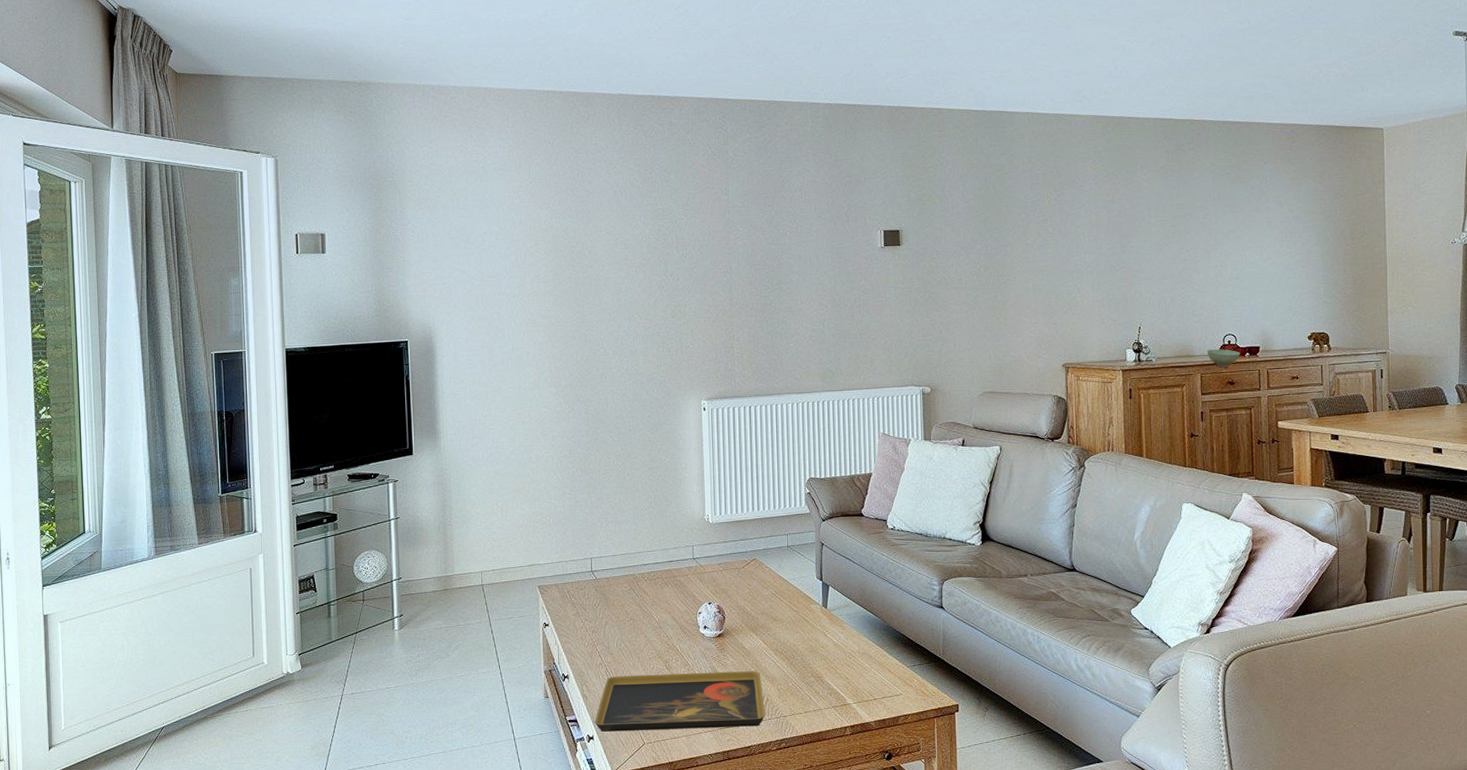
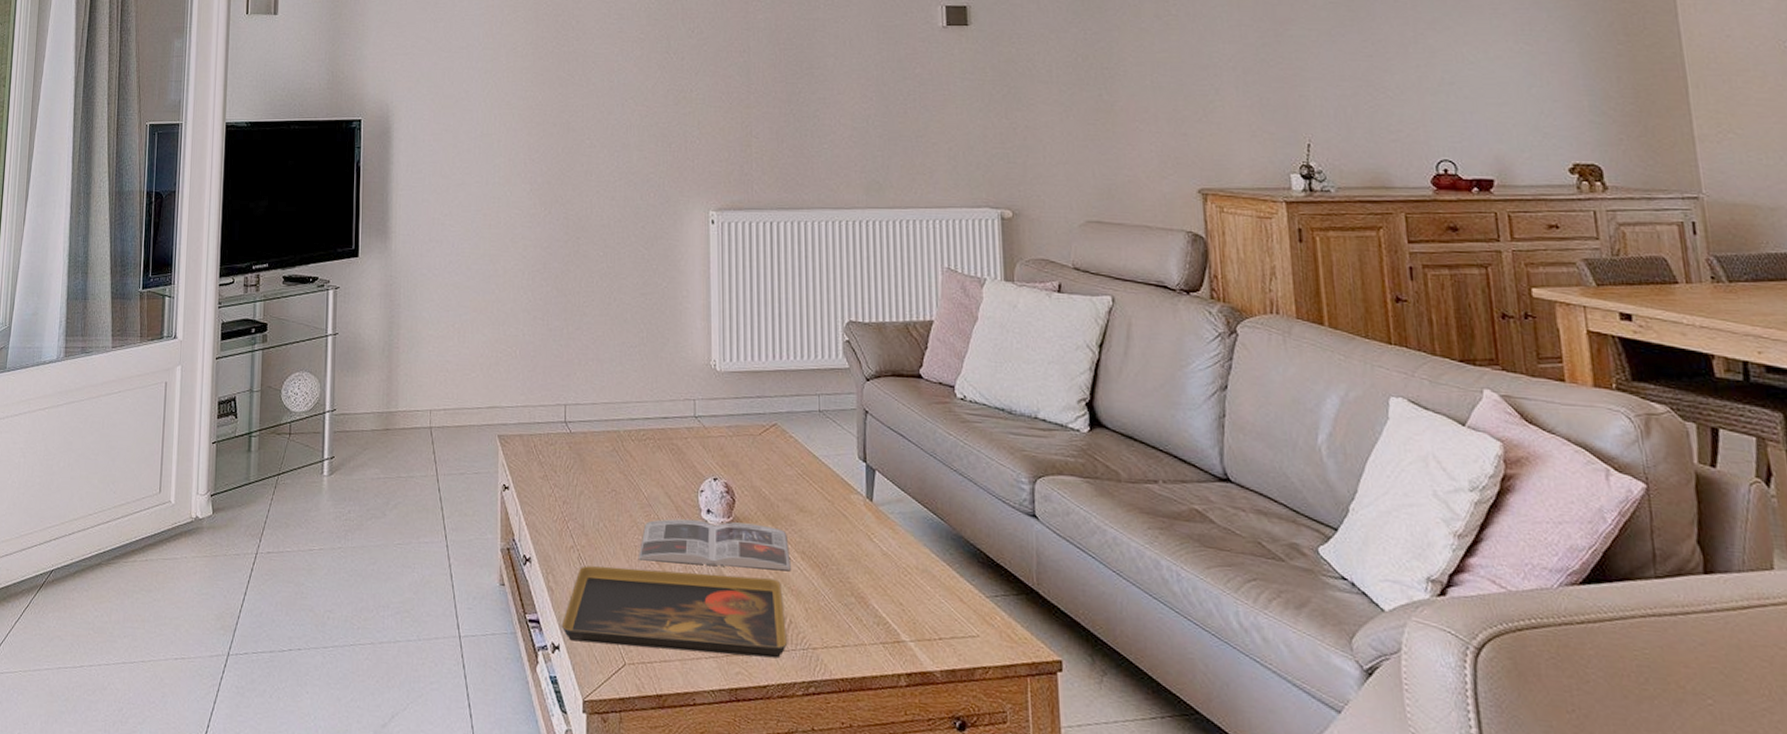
magazine: none [652,633,767,668] -> present [638,519,791,570]
bowl: present [1206,349,1241,368] -> none [1412,180,1465,206]

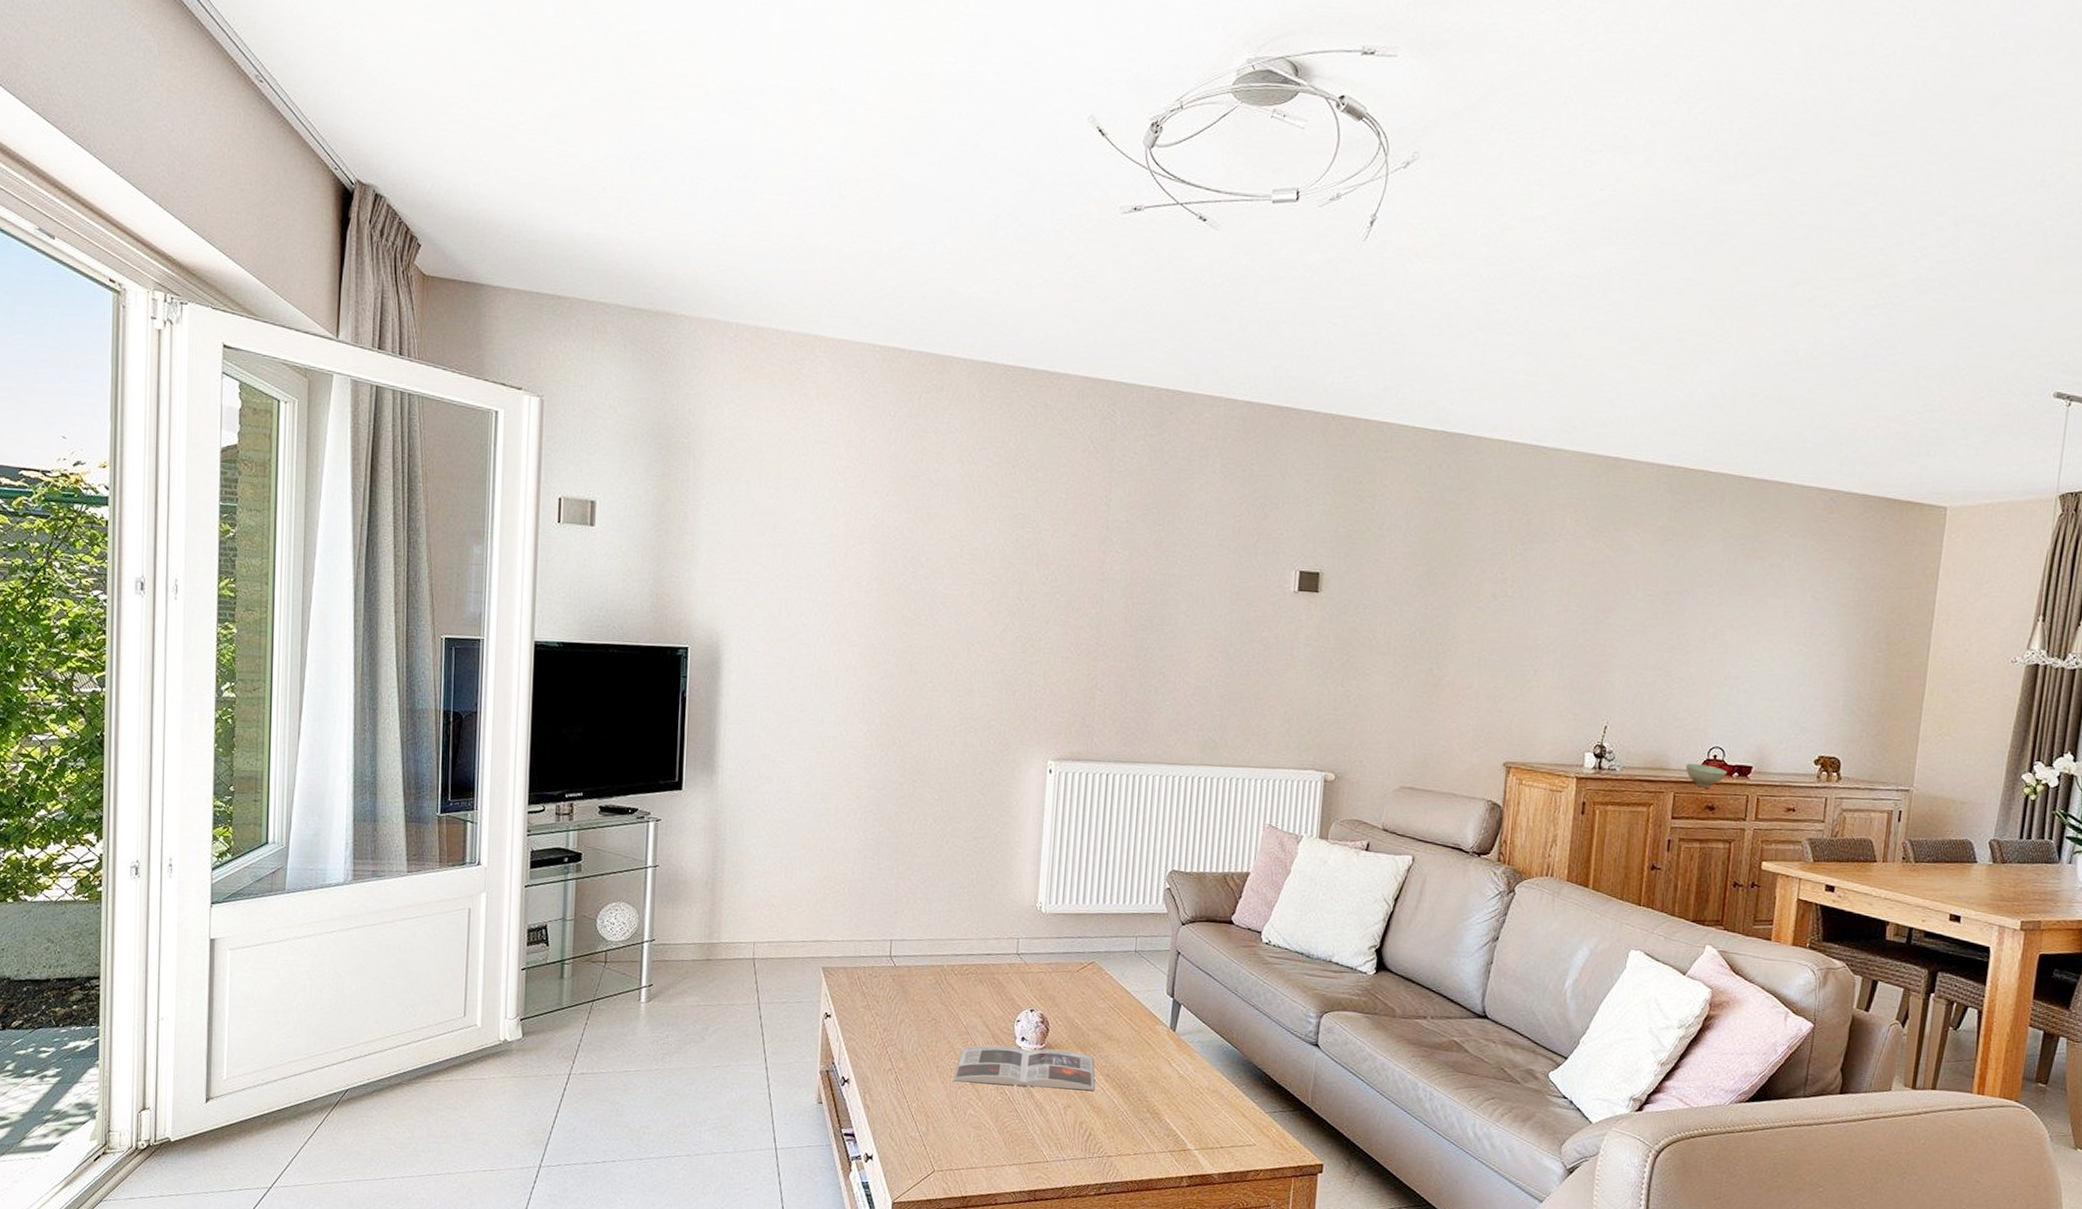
decorative tray: present [561,566,788,659] -> none [875,1086,1086,1165]
bowl: none [1412,180,1465,206] -> present [1685,763,1728,788]

